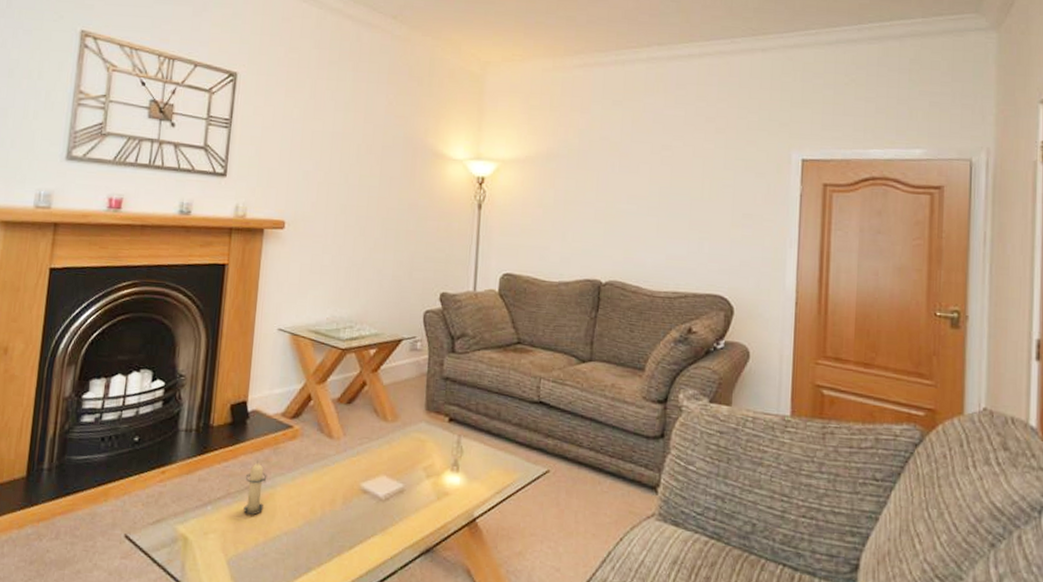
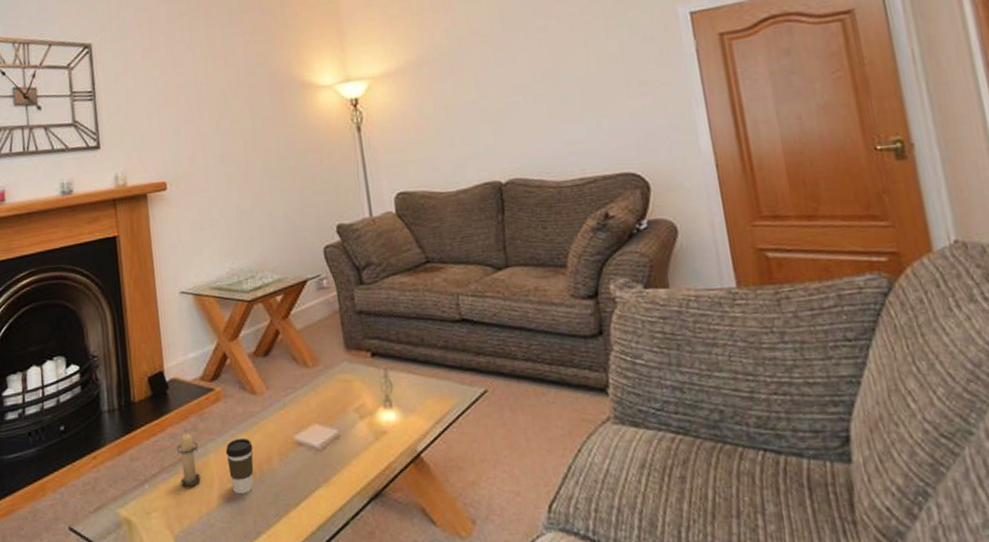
coffee cup: none [292,477,320,530] -> present [225,437,254,494]

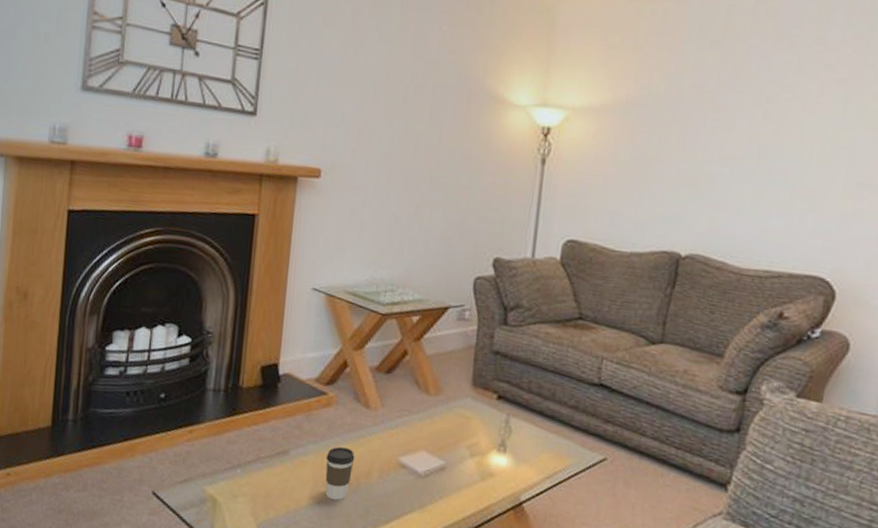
candle: present [176,429,200,487] -> none [274,425,300,482]

